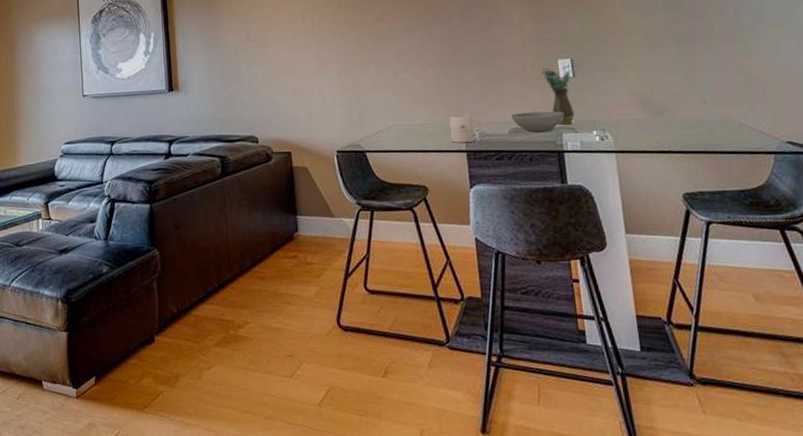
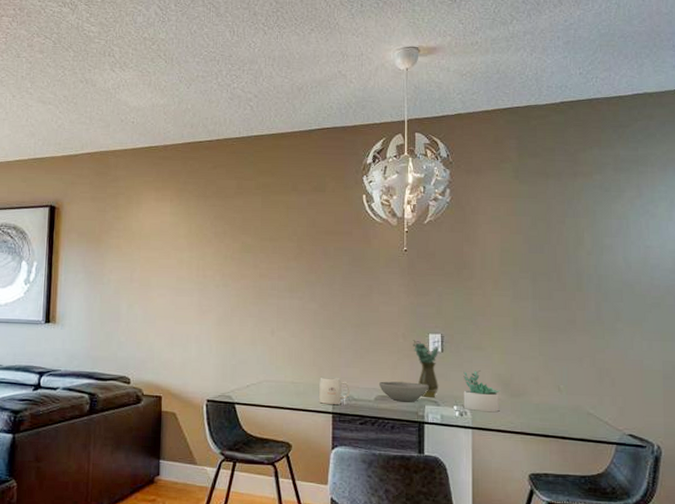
succulent plant: none [599,90,642,135] -> present [463,369,501,413]

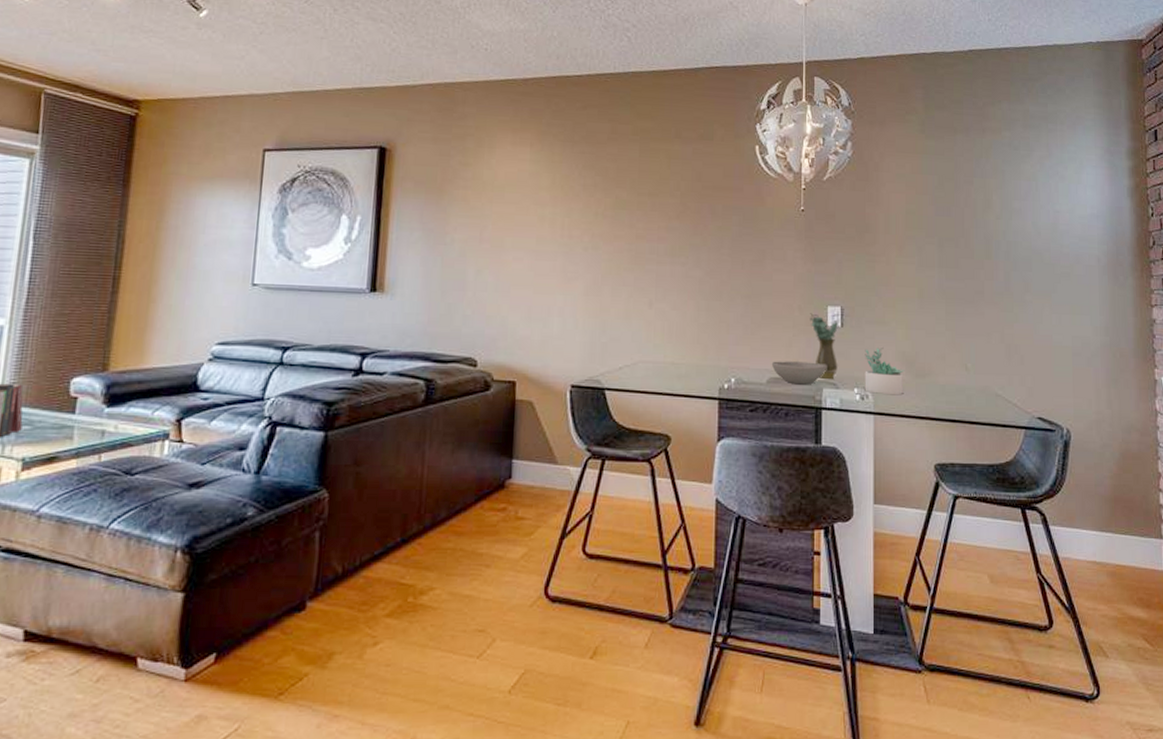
mug: present [318,376,351,404] -> none [702,356,740,389]

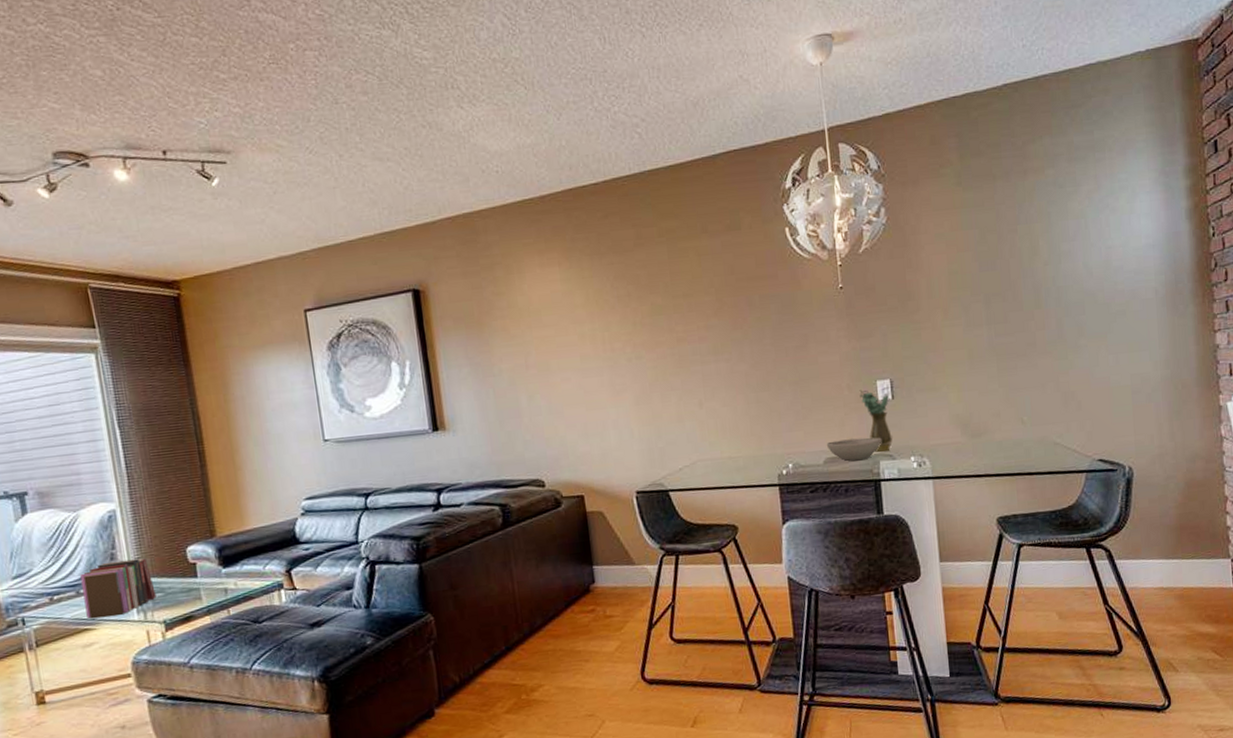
succulent plant: present [864,346,905,396] -> none [918,412,961,460]

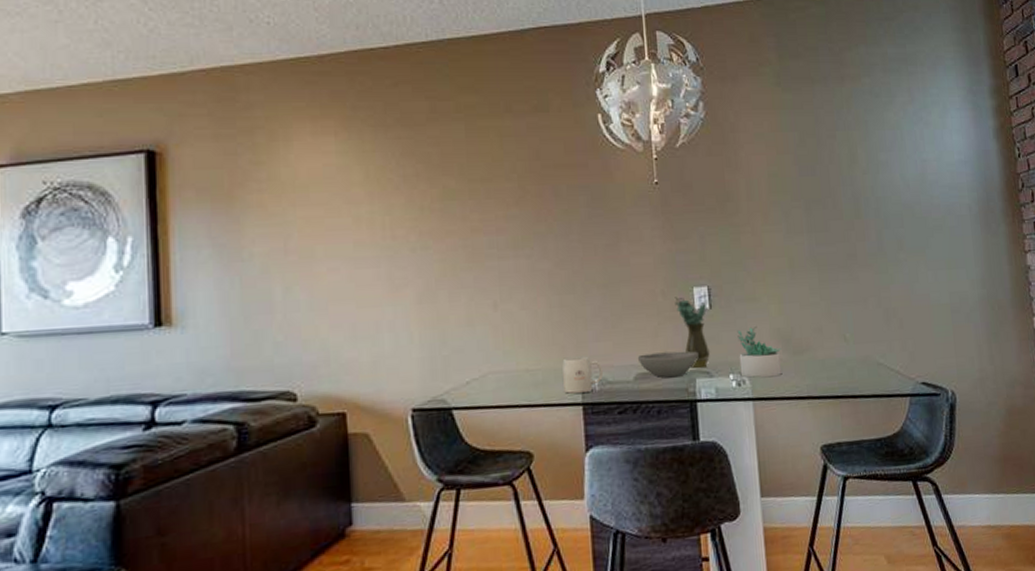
mug: none [759,444,797,477] -> present [561,356,604,394]
succulent plant: none [918,412,961,460] -> present [737,325,782,379]

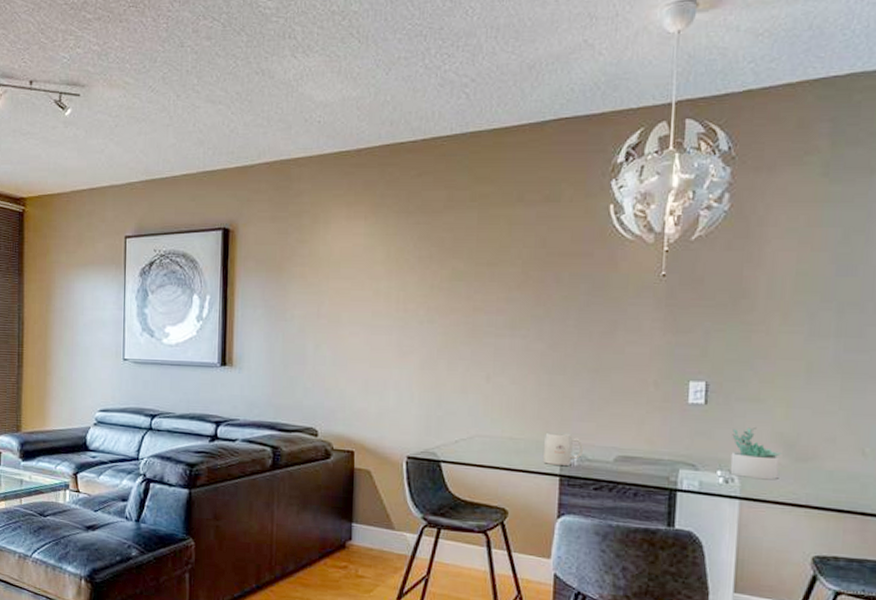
bowl: present [637,351,699,378] -> none [619,439,686,465]
vase: present [674,297,710,368] -> none [667,388,701,460]

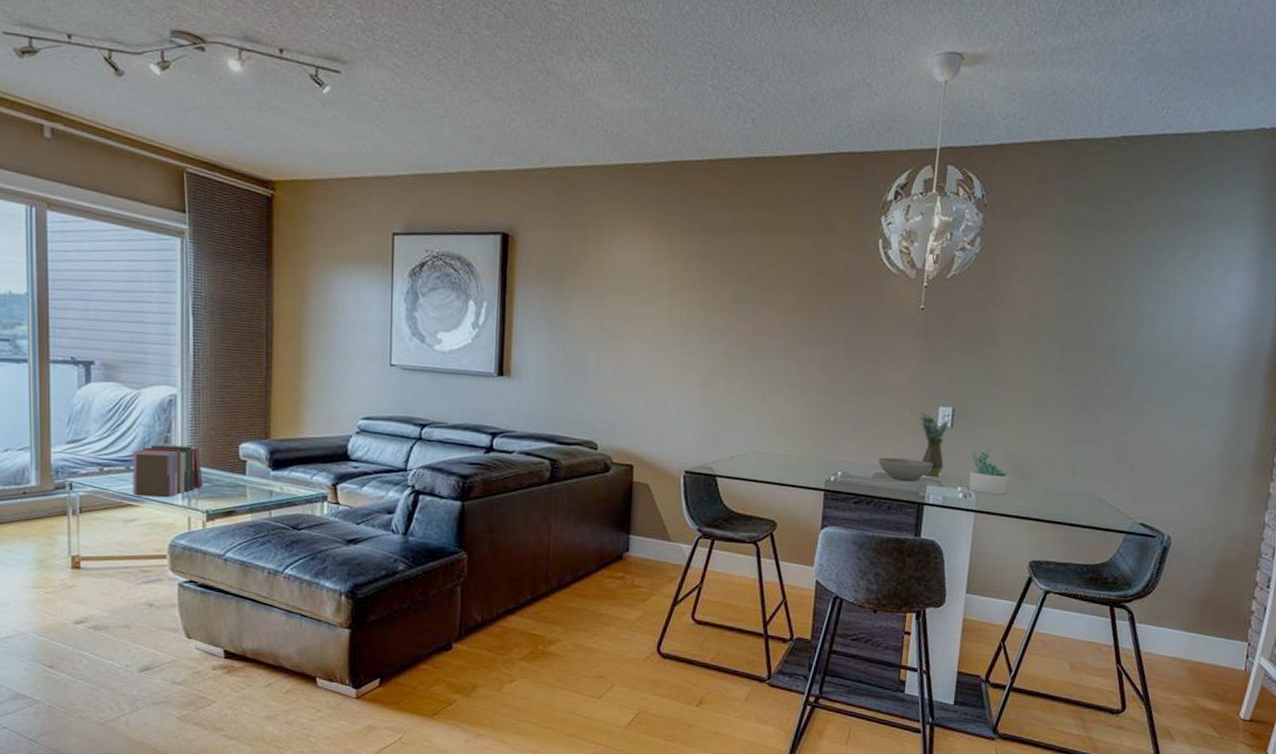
mug: present [542,432,584,466] -> none [810,449,847,481]
bowl: none [619,439,686,465] -> present [878,457,933,482]
vase: none [667,388,701,460] -> present [920,412,948,477]

